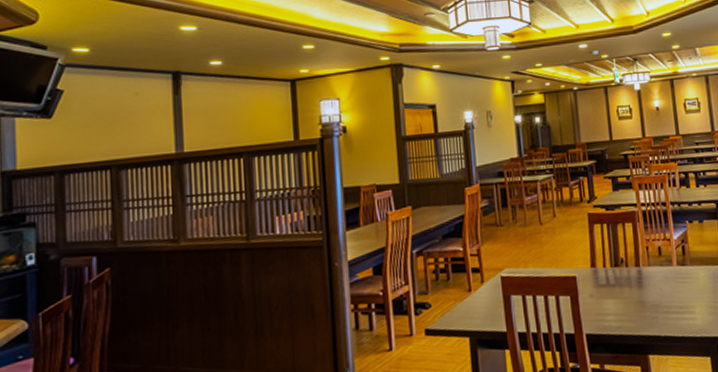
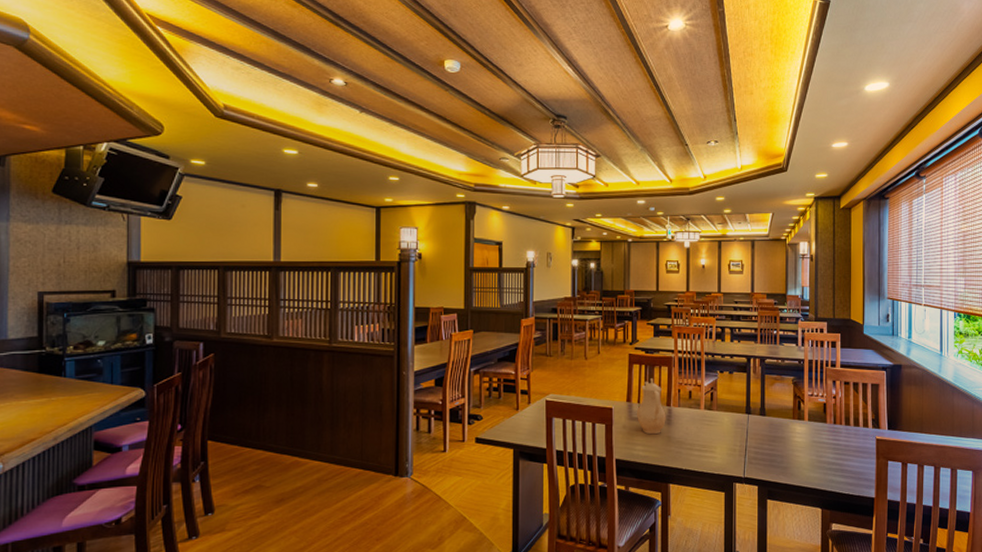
teapot: none [603,237,637,301] -> present [637,378,666,434]

